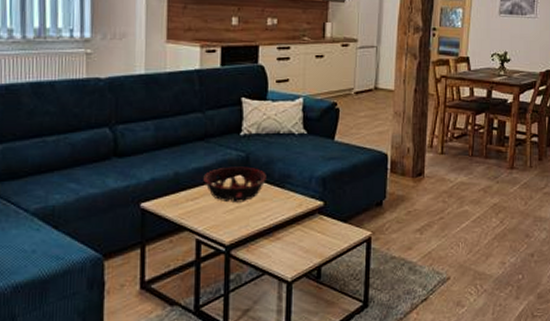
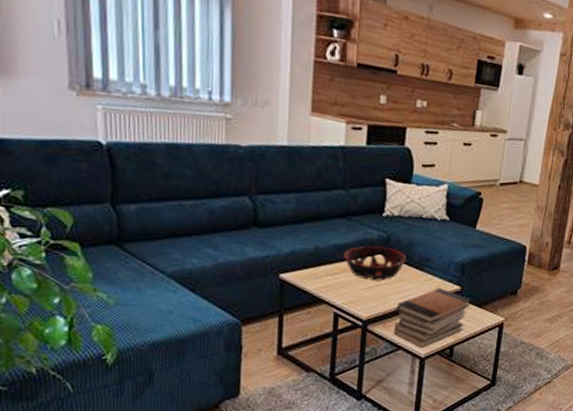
book stack: none [257,204,336,271] -> present [393,287,472,348]

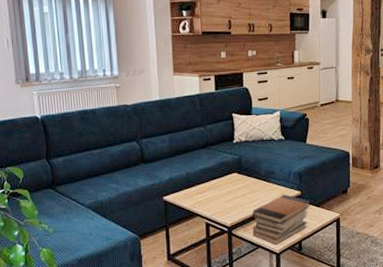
decorative bowl: present [343,246,407,281] -> none [208,166,255,194]

